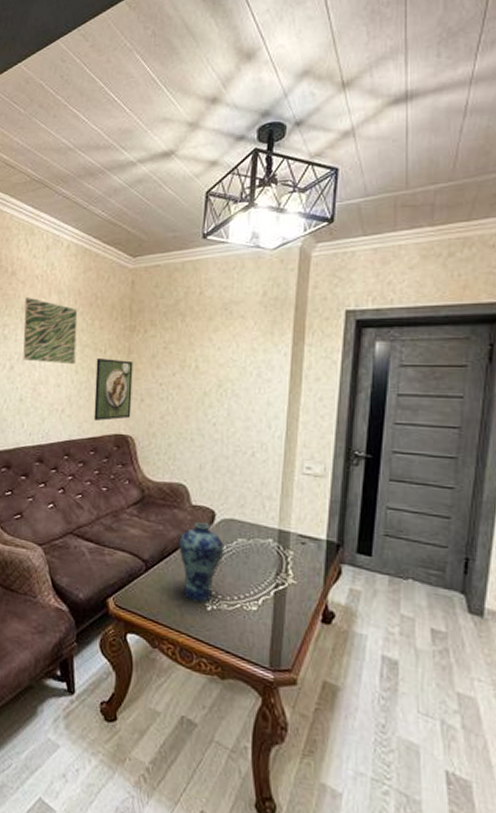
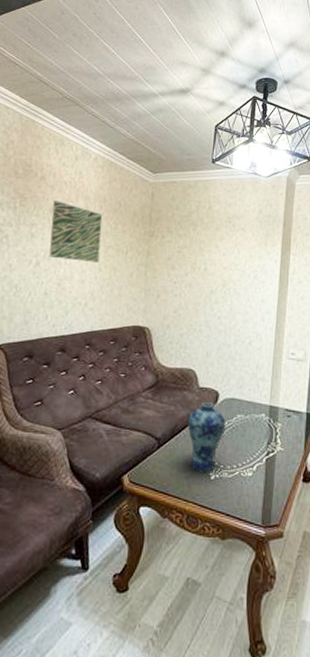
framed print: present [93,358,133,422] -> none [114,258,152,314]

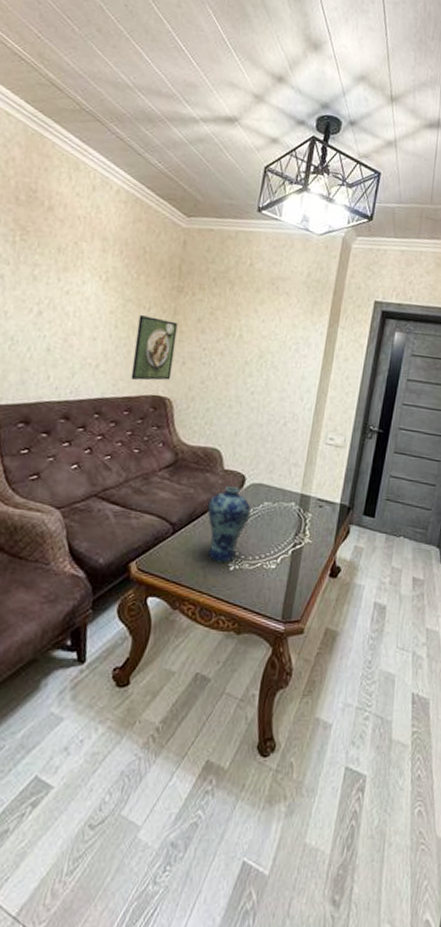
wall art: present [49,200,103,262] -> none [54,238,123,318]
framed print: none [114,258,152,314] -> present [130,315,178,381]

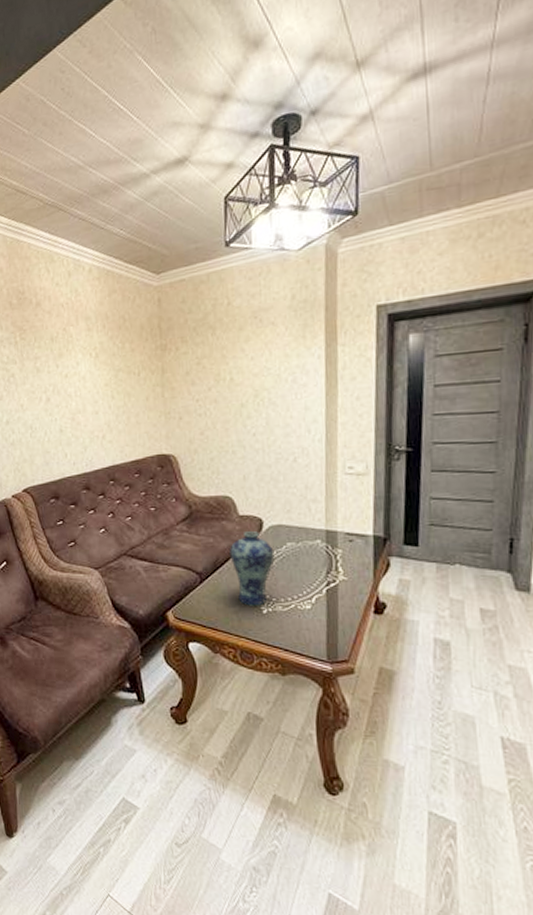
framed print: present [130,315,178,381] -> none [131,380,171,444]

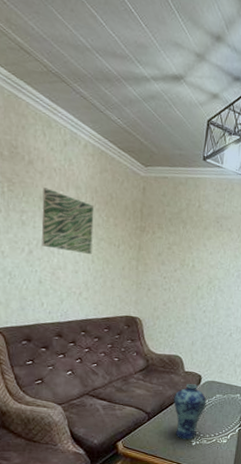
wall art: none [53,327,111,392] -> present [42,187,95,254]

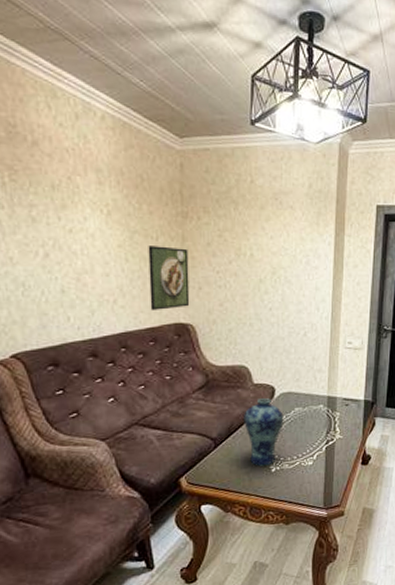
wall art: present [42,187,95,254] -> none [54,173,124,251]
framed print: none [108,251,143,305] -> present [148,246,190,311]

